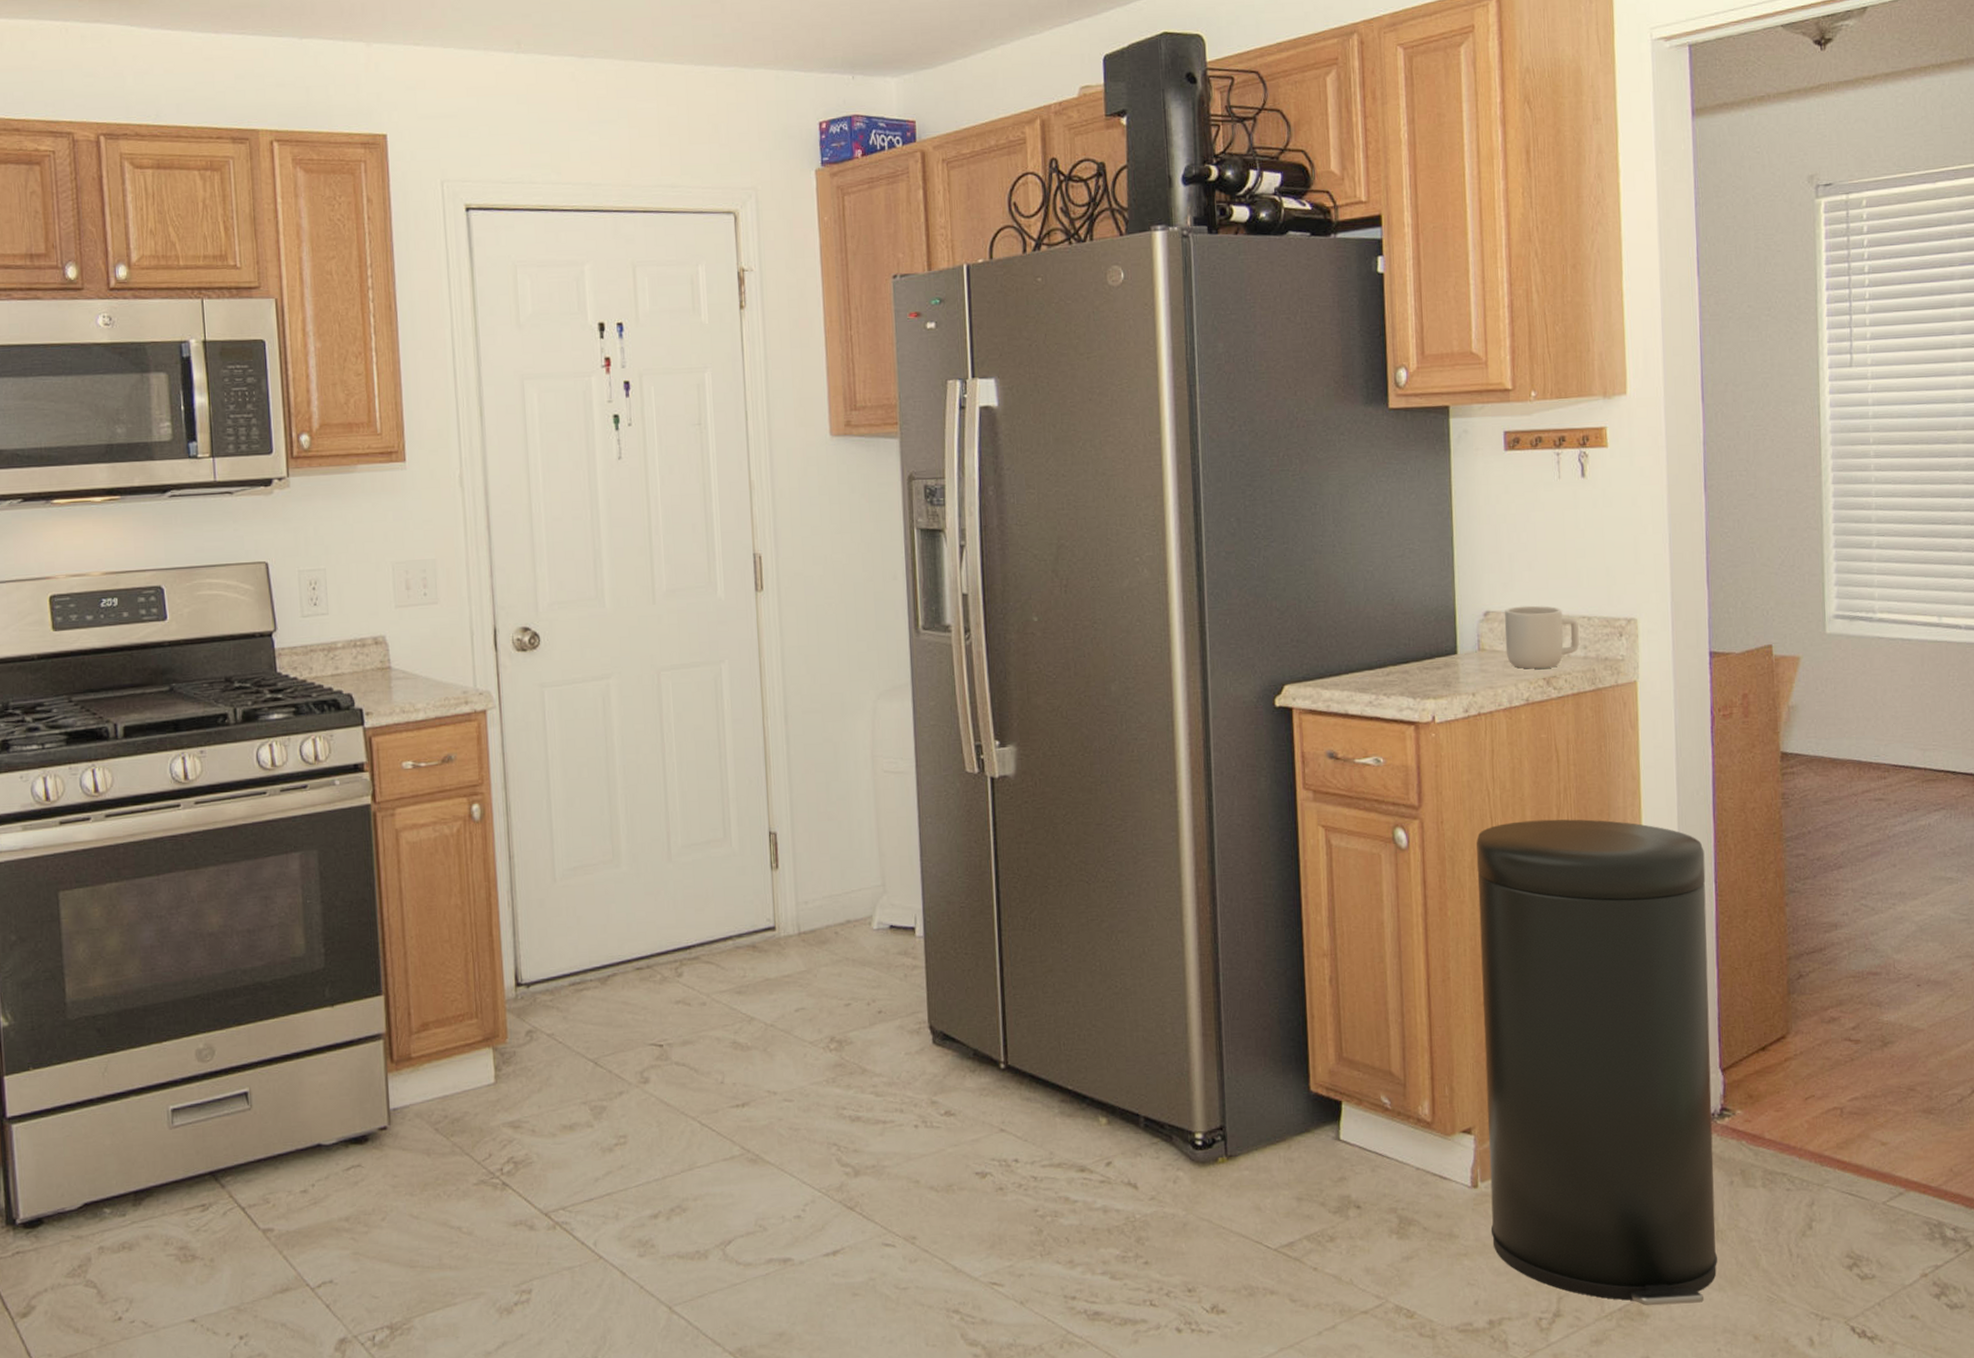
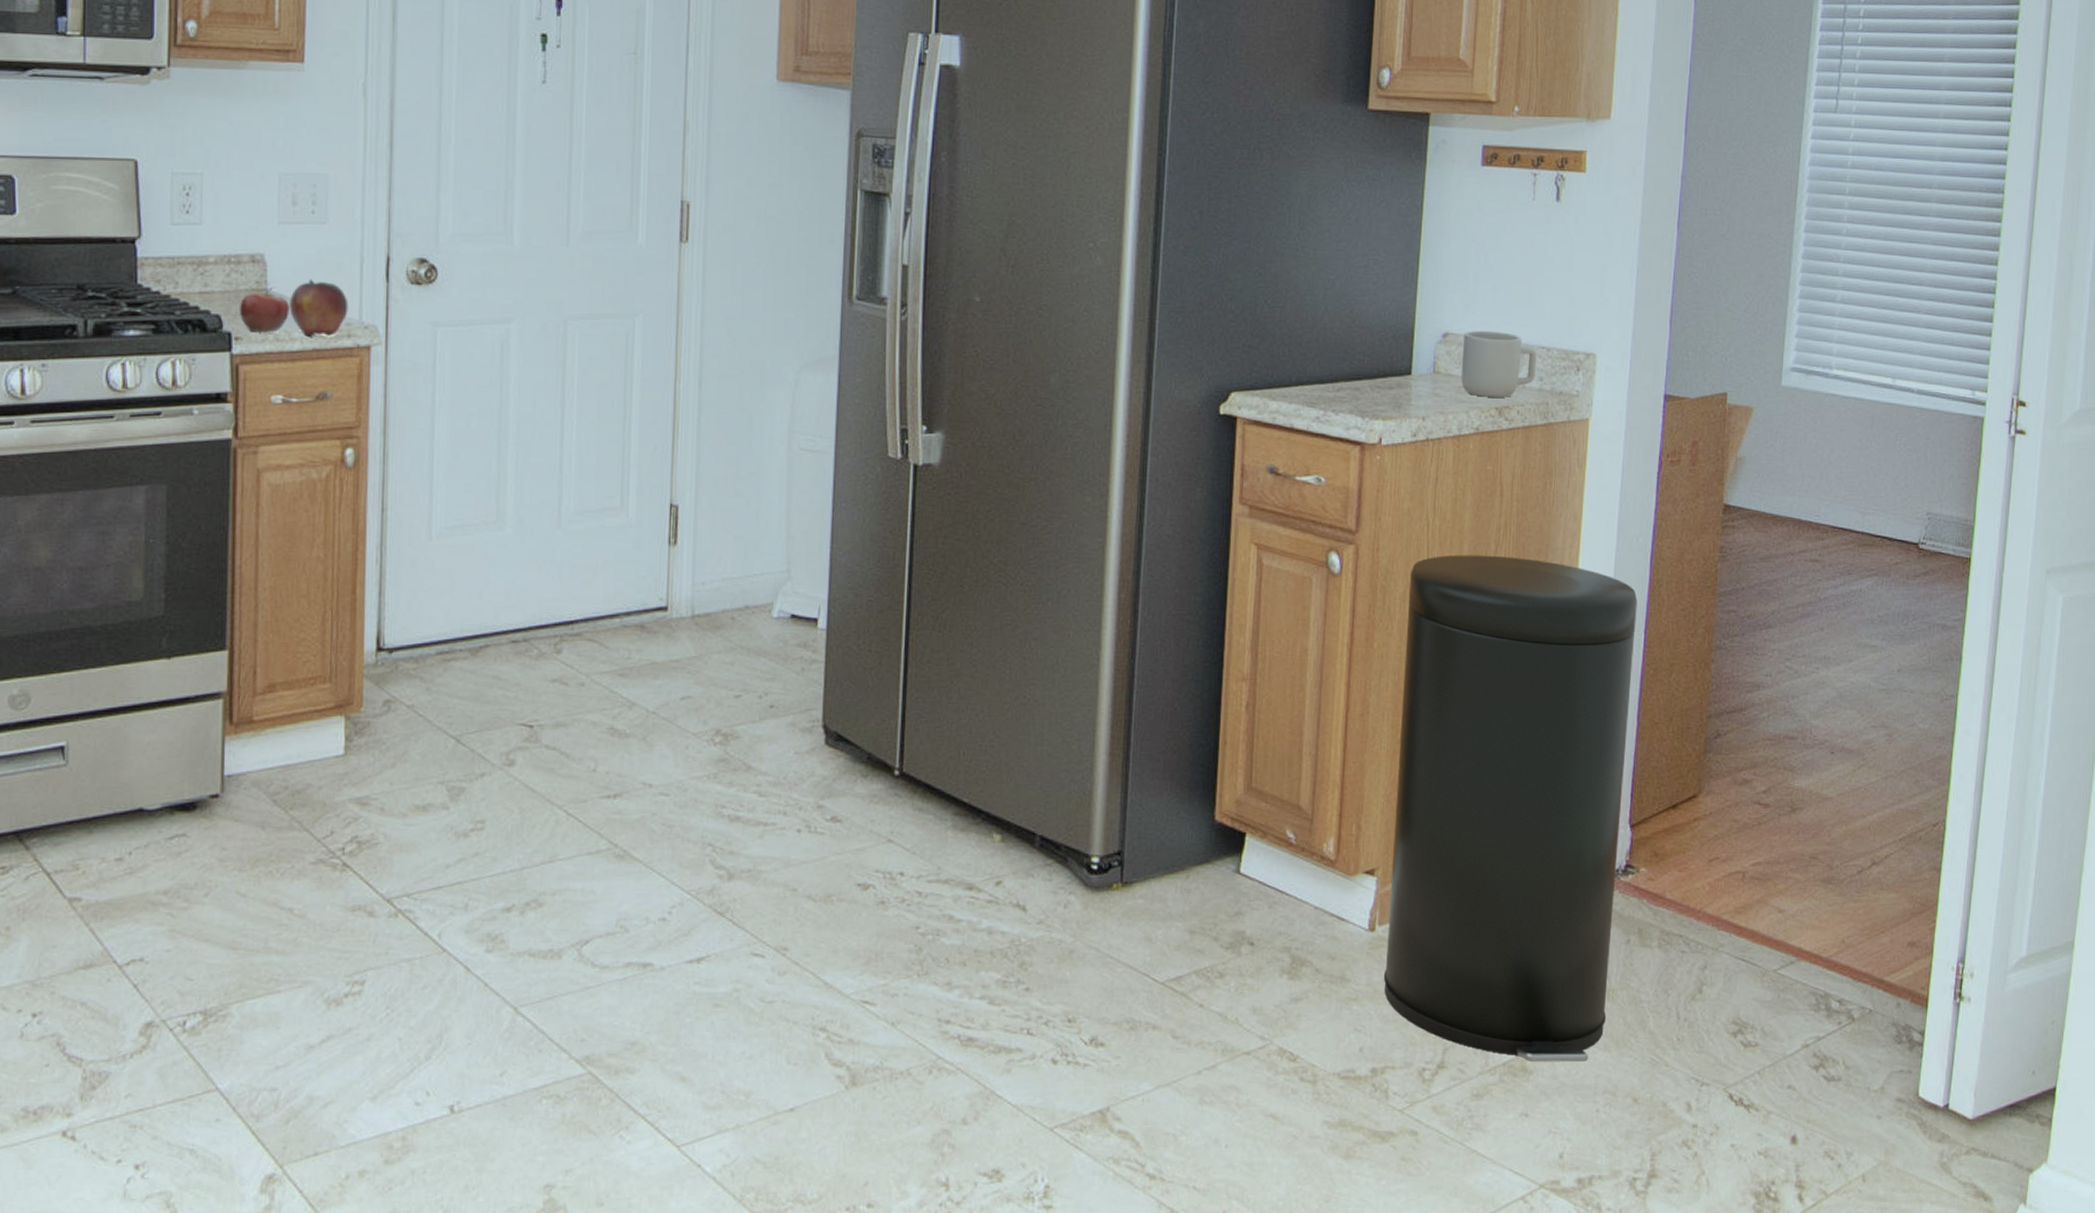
fruit: none [367,665,412,707] -> present [239,288,290,333]
fruit: none [411,654,464,707] -> present [289,279,349,337]

